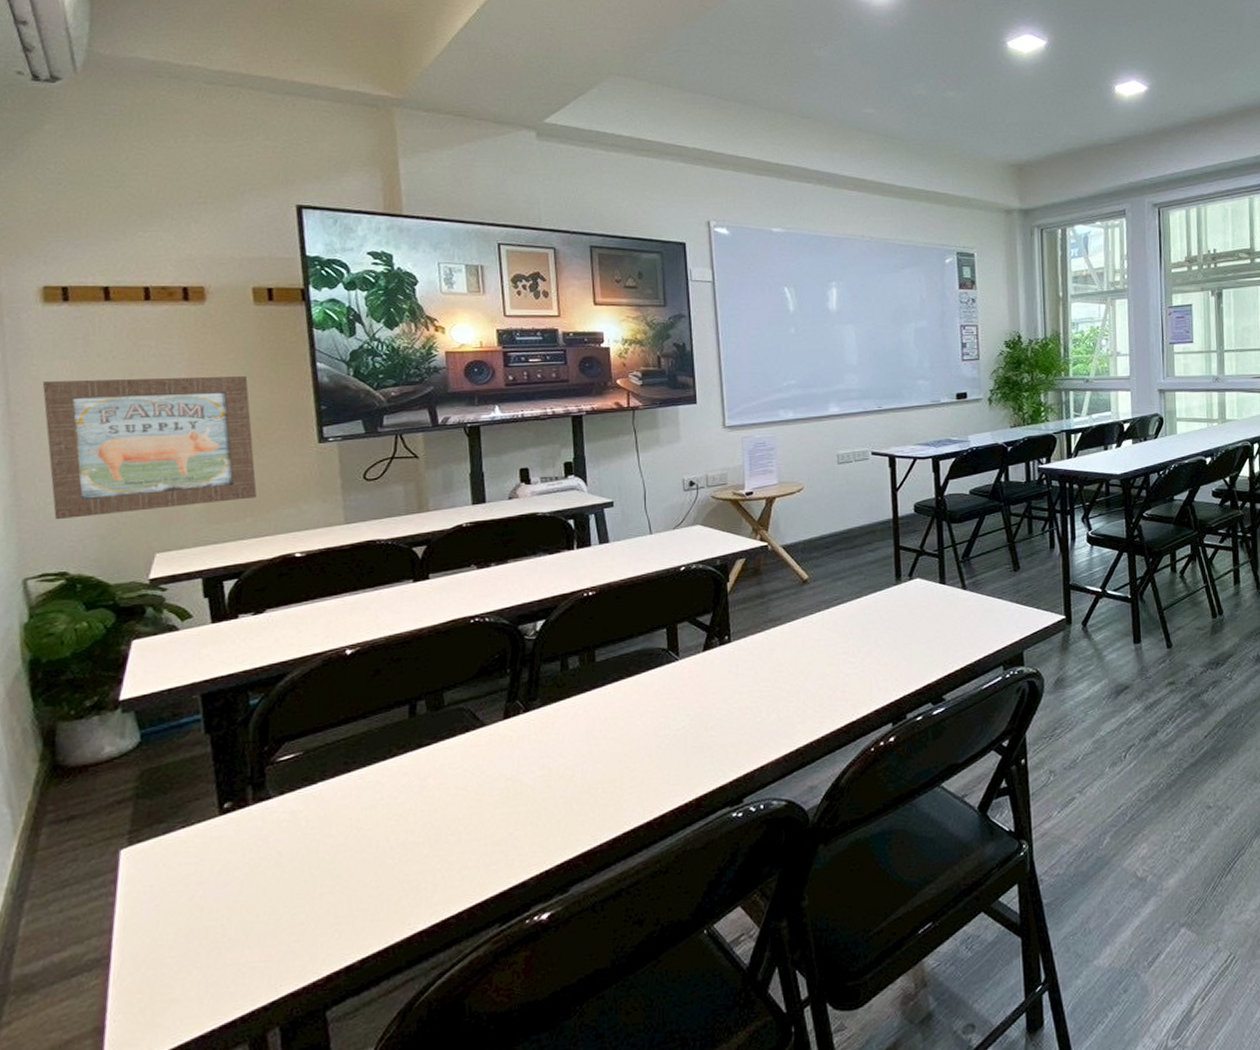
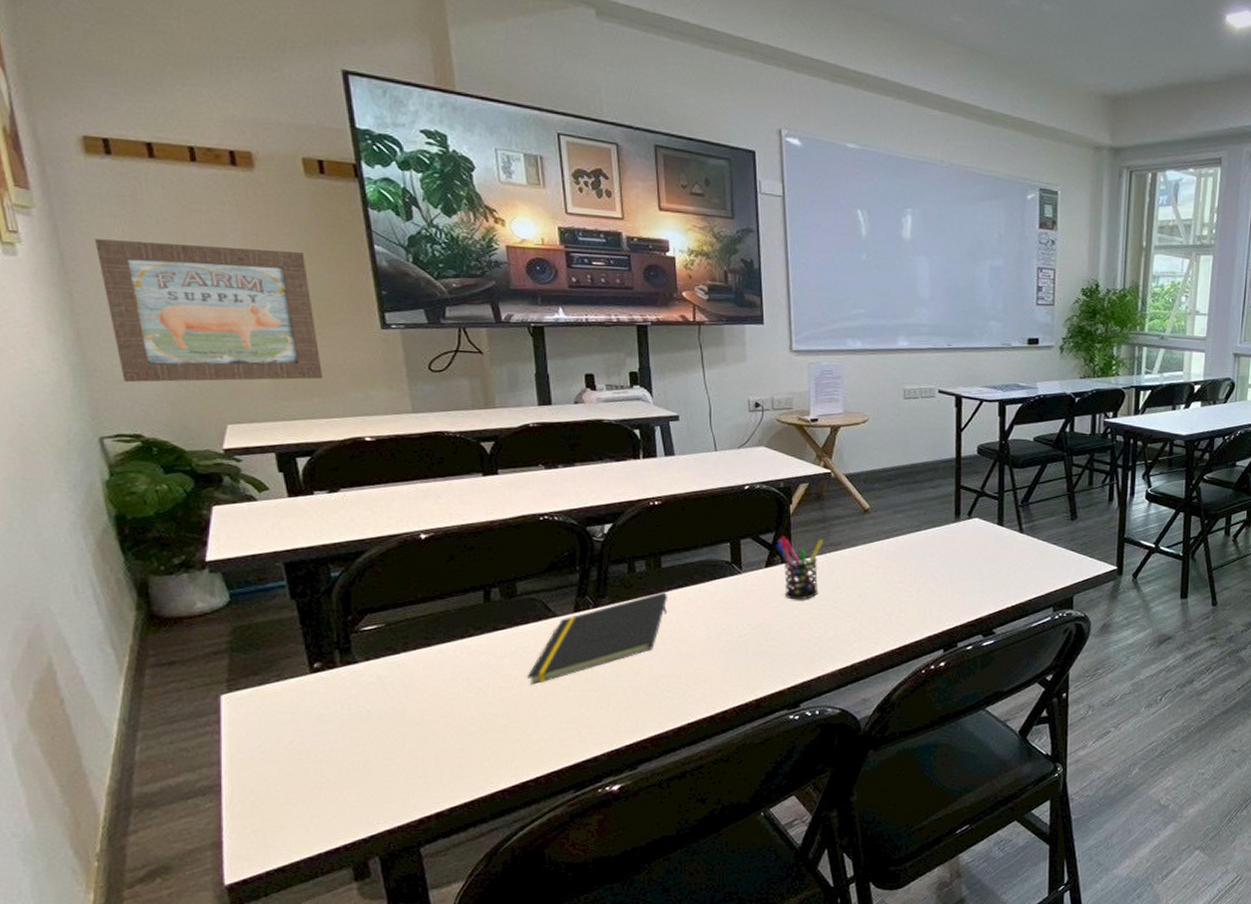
notepad: none [453,688,601,805] -> present [528,592,667,685]
pen holder: none [712,615,762,684] -> present [775,535,823,600]

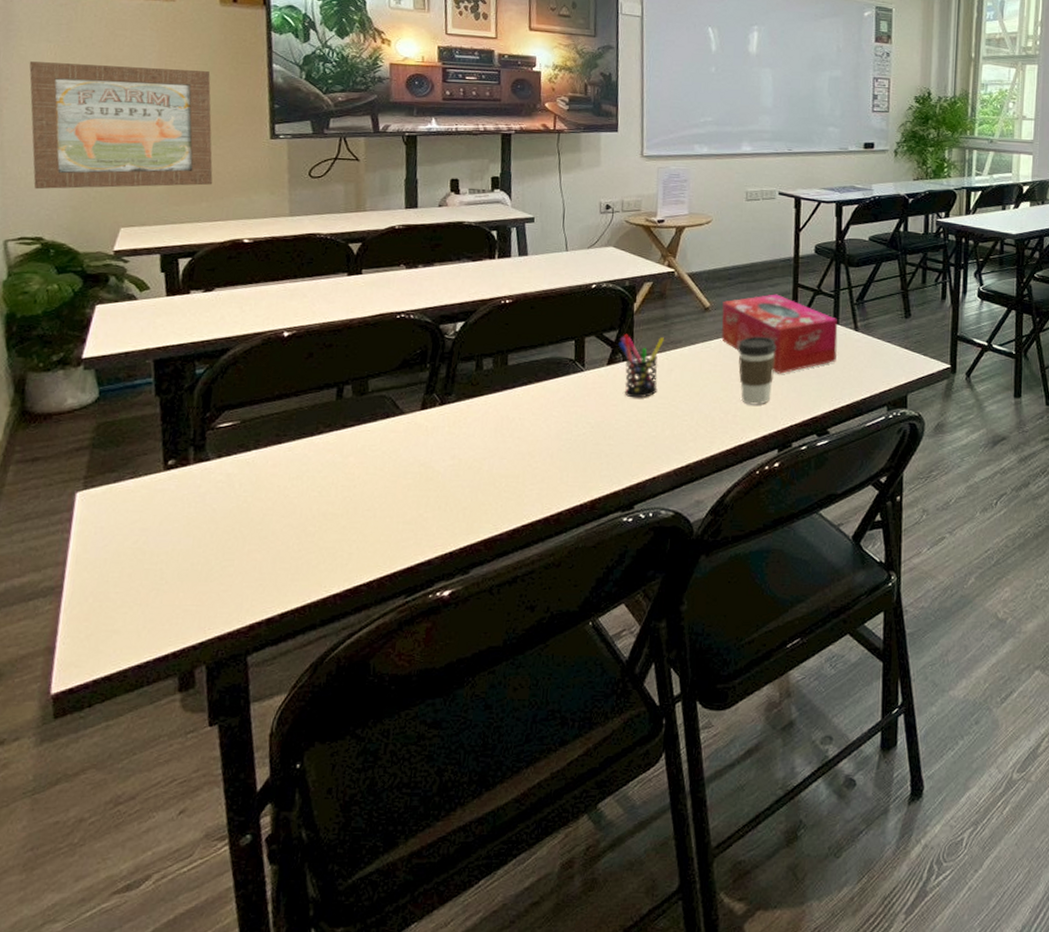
notepad: present [528,592,667,685] -> none [371,390,511,484]
tissue box: none [882,495,1003,576] -> present [721,294,838,374]
coffee cup: none [900,538,940,607] -> present [738,336,777,405]

